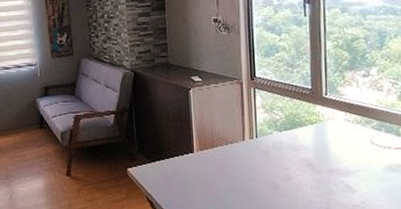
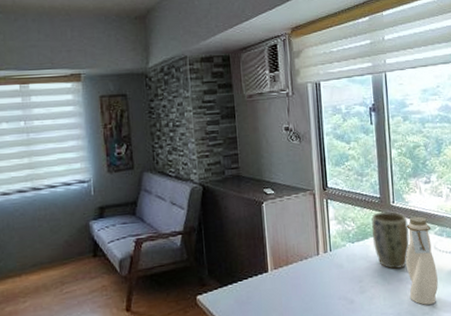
plant pot: none [301,103,342,159] -> present [371,211,409,269]
water bottle: none [337,109,373,197] -> present [405,216,438,305]

